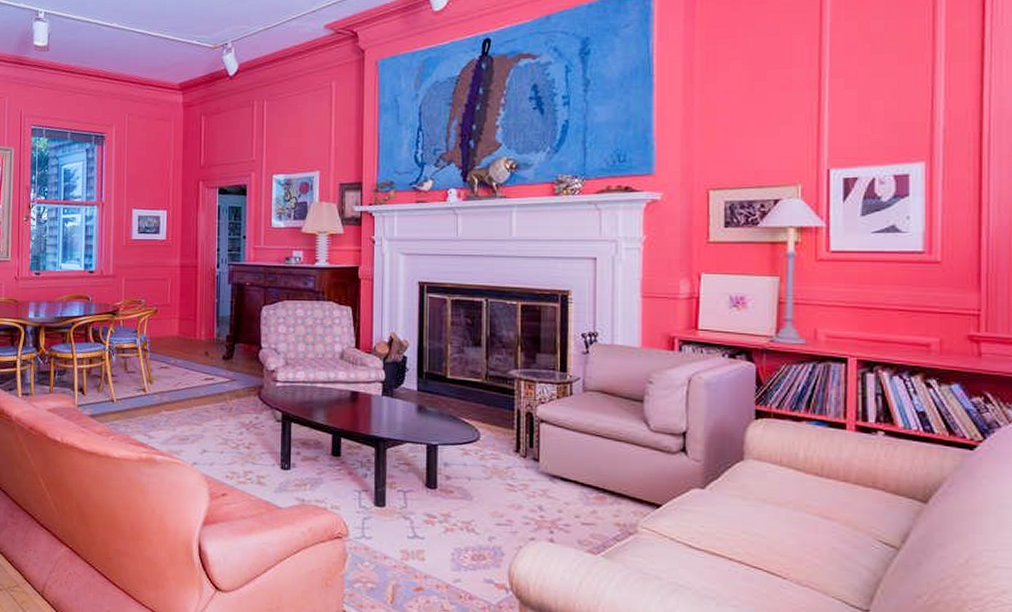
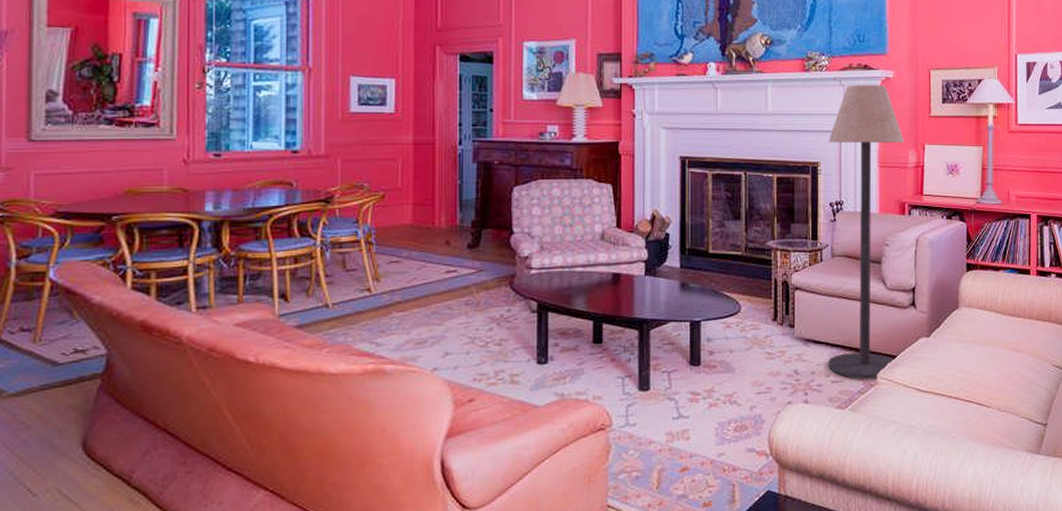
floor lamp: none [578,207,675,528] -> present [828,84,905,380]

